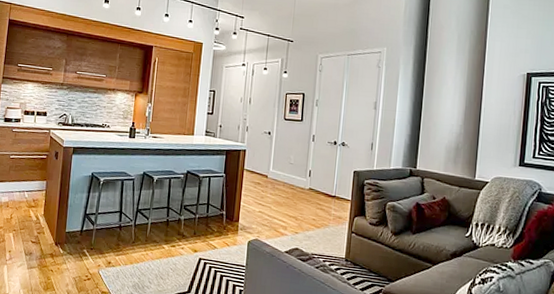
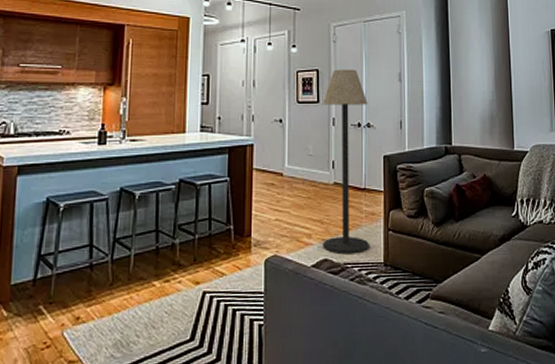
floor lamp: none [295,94,345,247] -> present [321,69,369,253]

